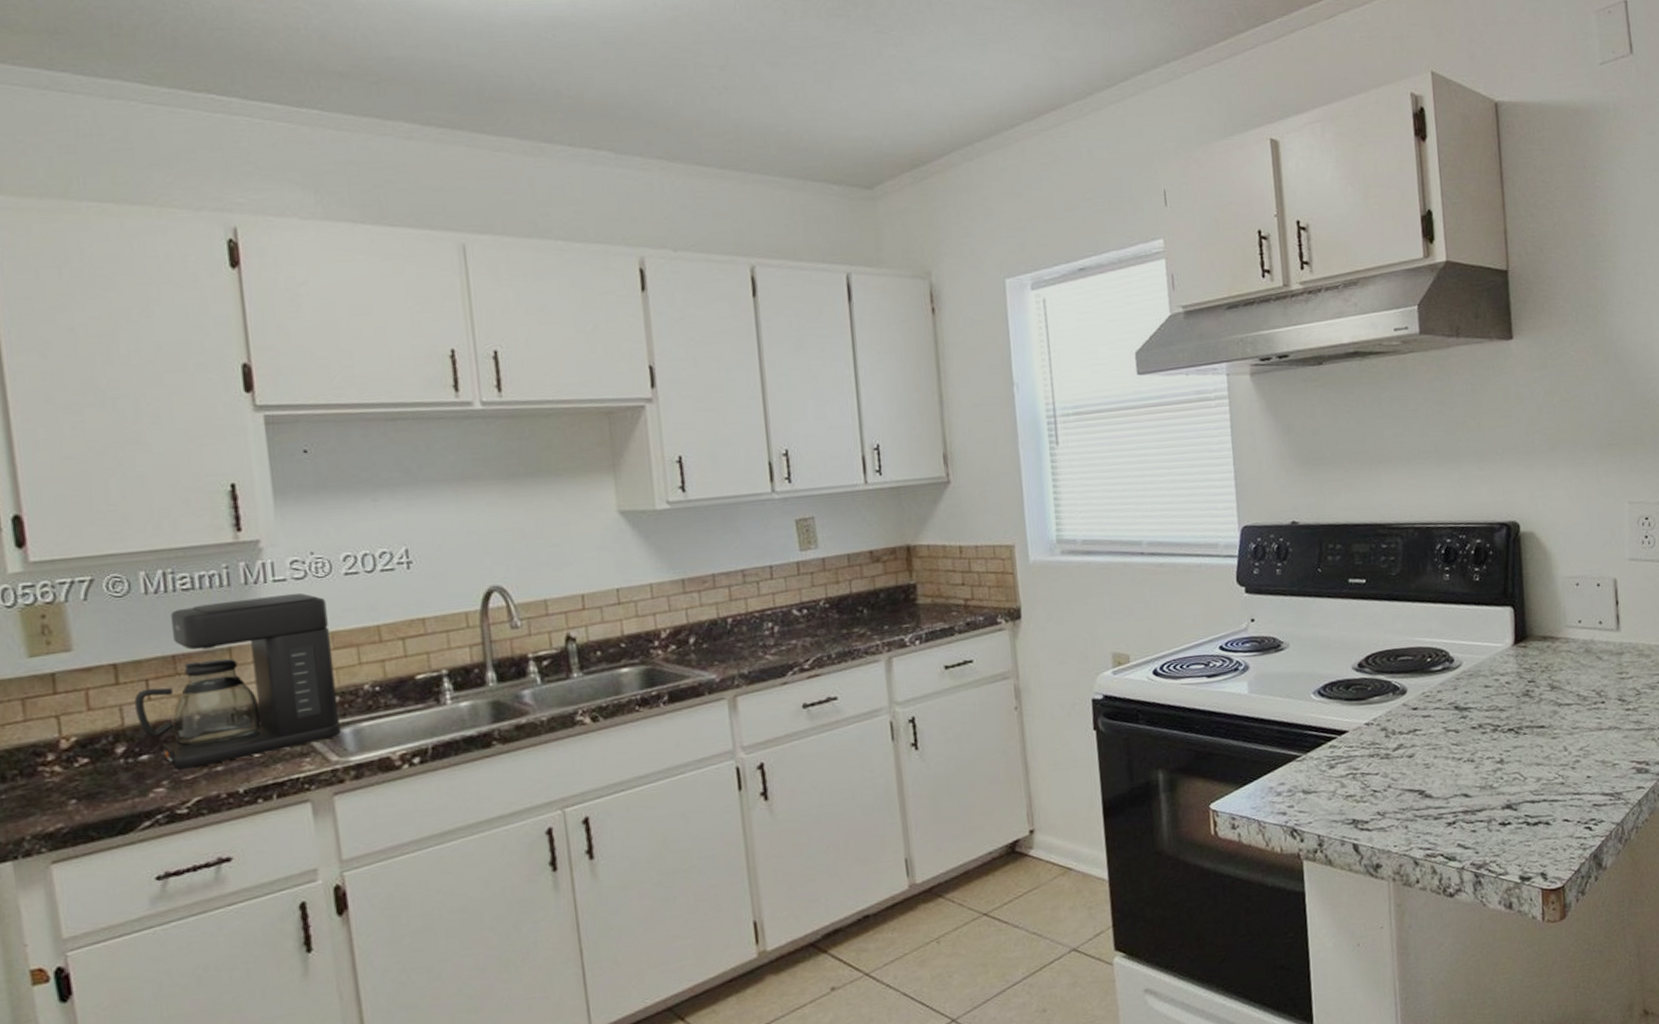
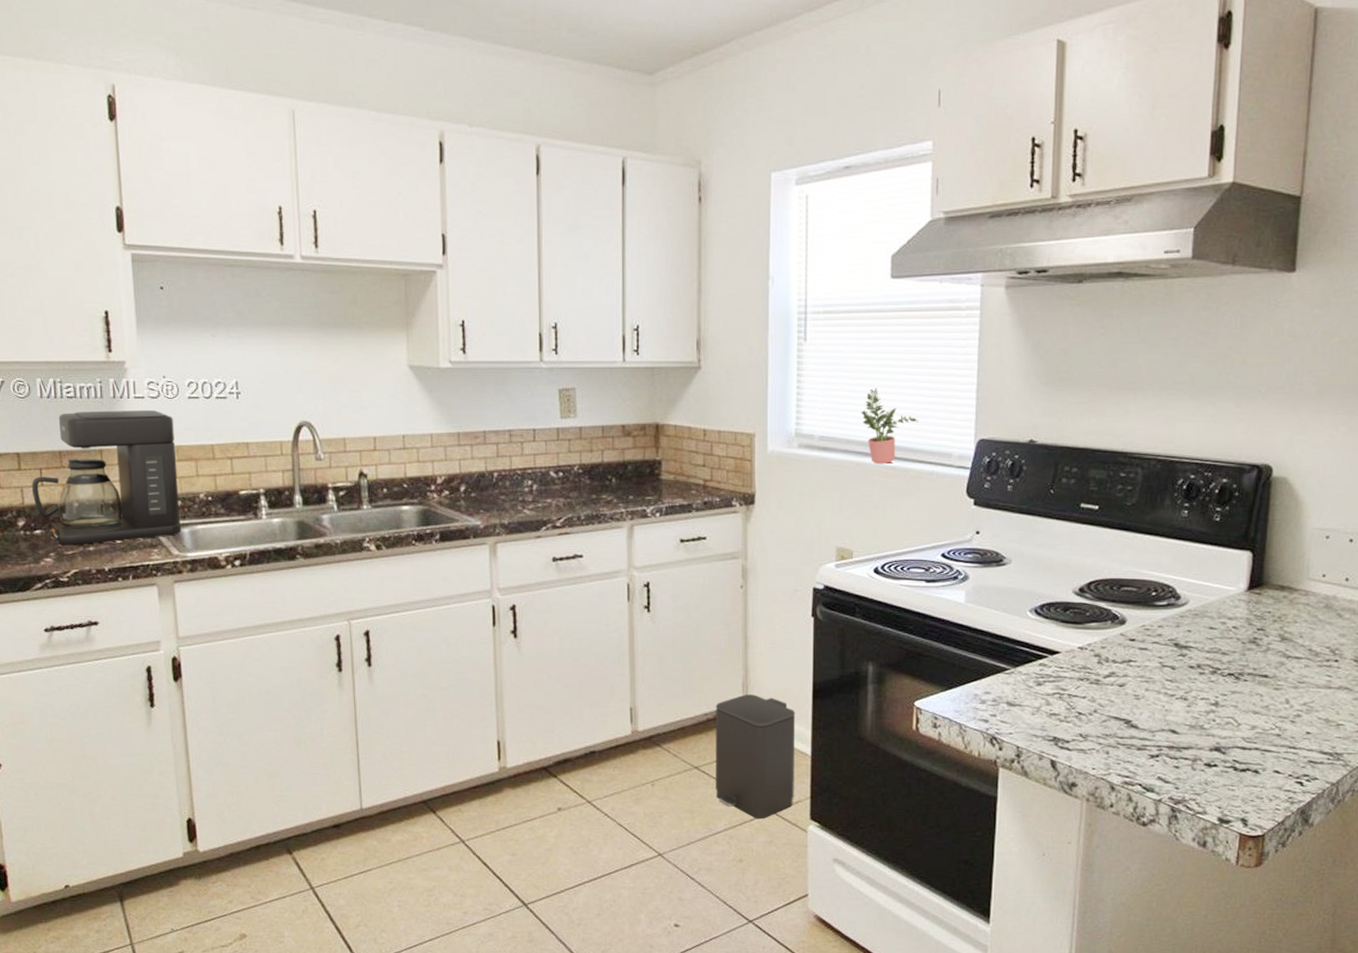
pedal bin: none [1000,823,1095,960] -> present [715,694,796,819]
potted plant: none [1122,485,1181,563] -> present [861,387,918,465]

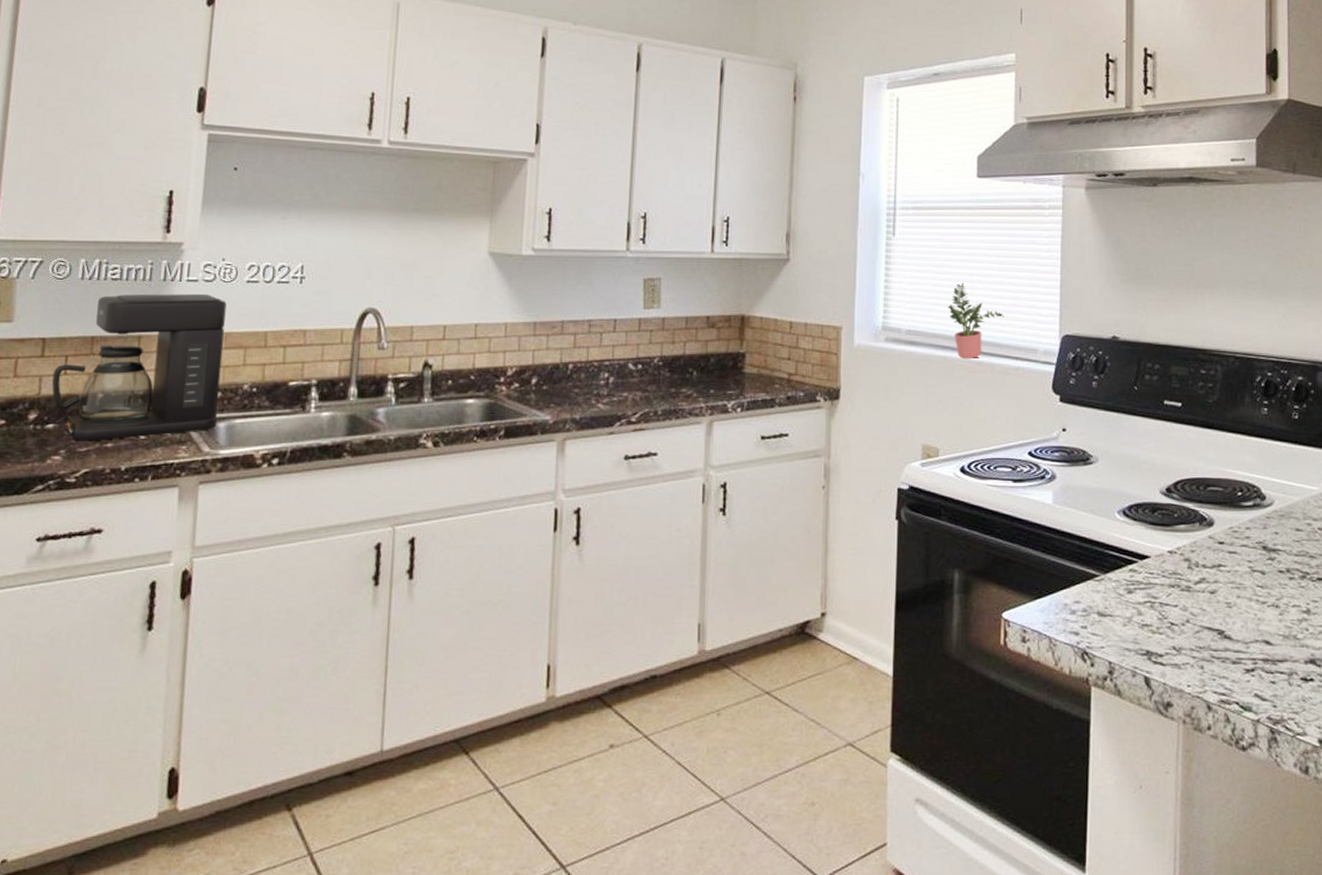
pedal bin: present [715,694,796,819] -> none [788,607,877,753]

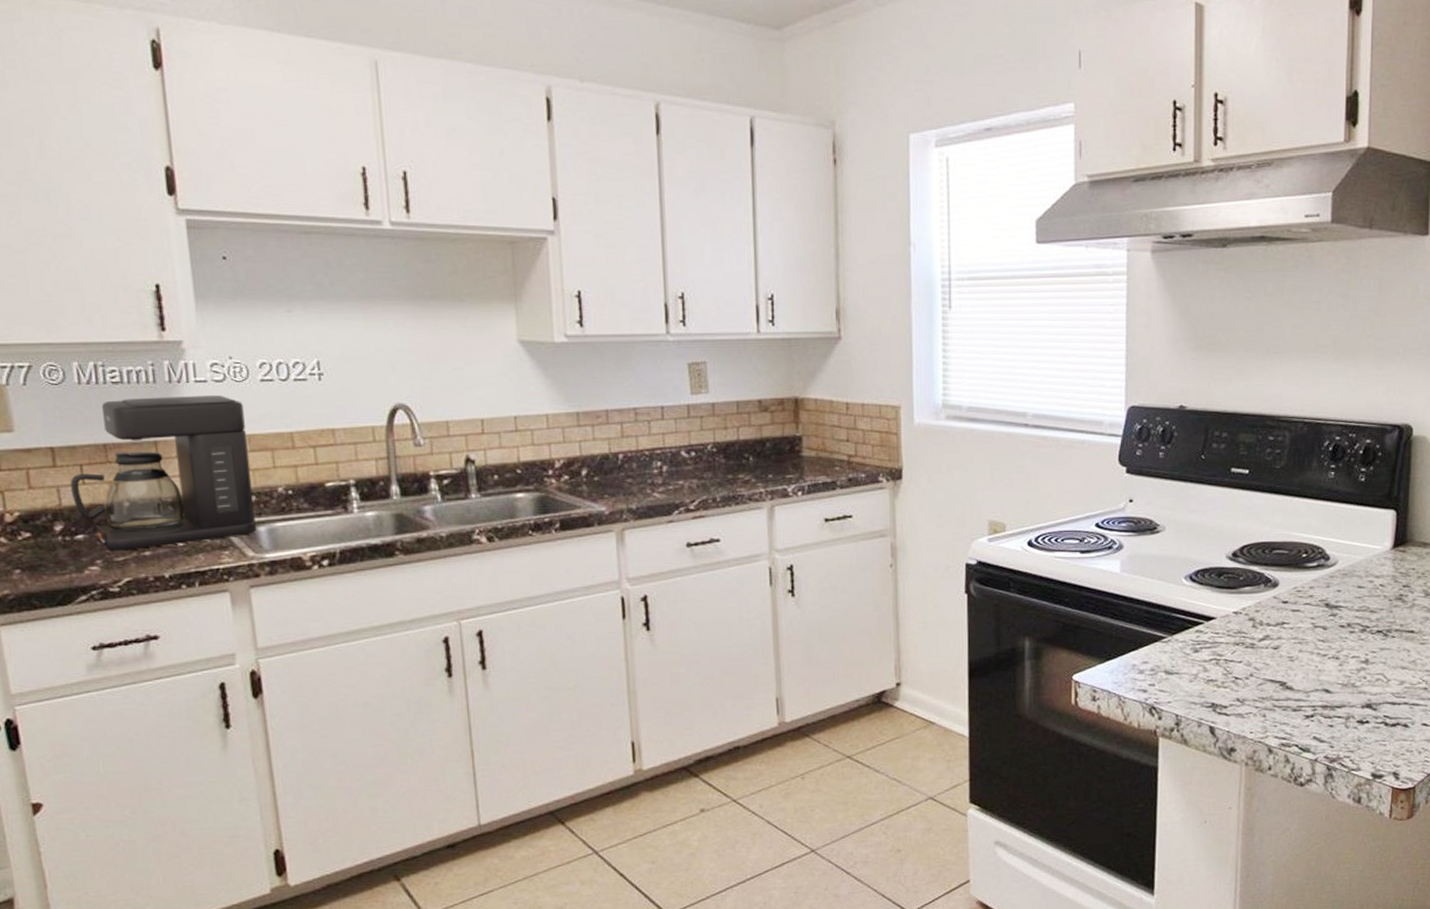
potted plant: present [948,282,1004,360] -> none [1010,355,1068,435]

